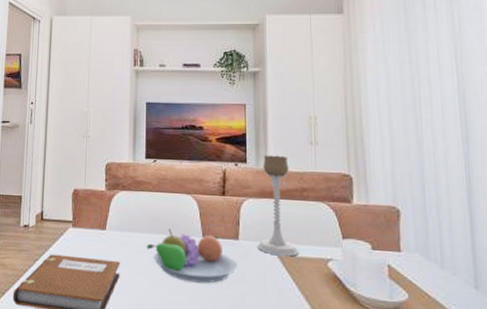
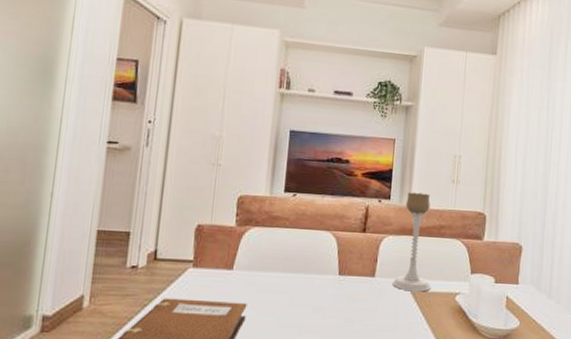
fruit bowl: present [146,229,237,283] -> none [277,267,371,322]

